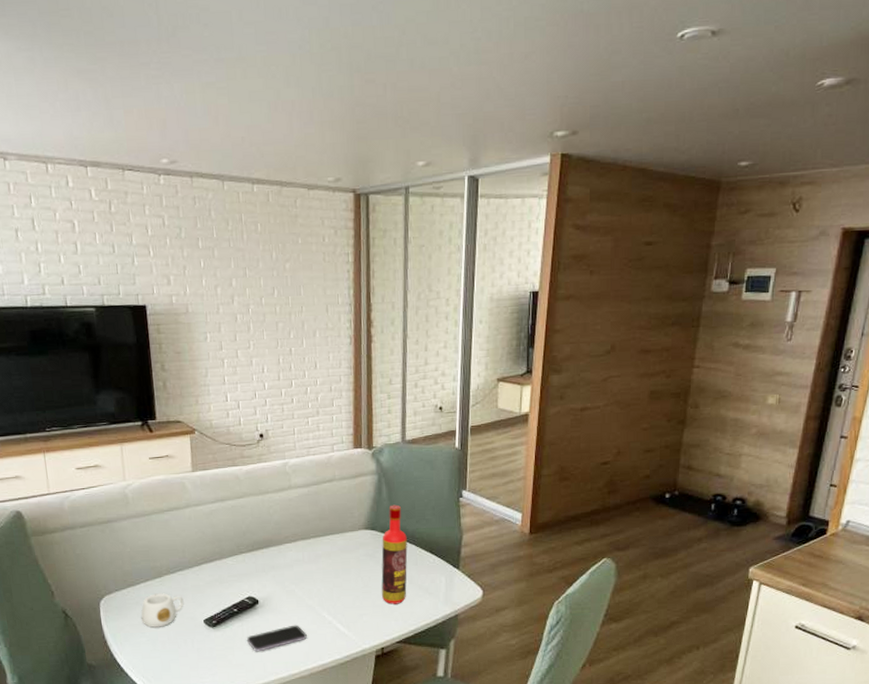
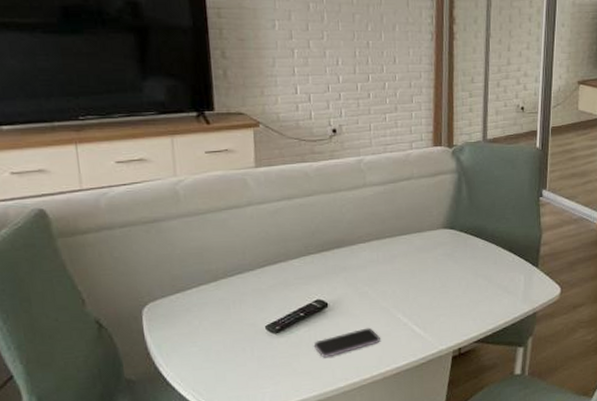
mug: present [141,593,184,629] -> none [191,298,243,337]
bottle: present [381,504,408,605] -> none [460,203,487,304]

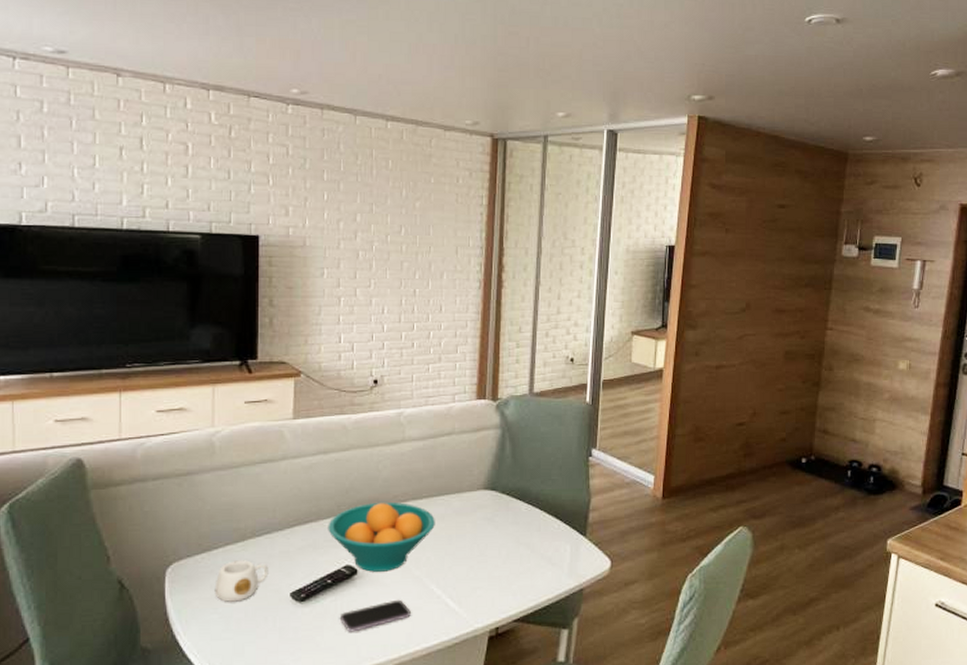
mug: none [191,298,243,337] -> present [214,560,269,603]
fruit bowl: none [297,242,399,305] -> present [328,502,435,572]

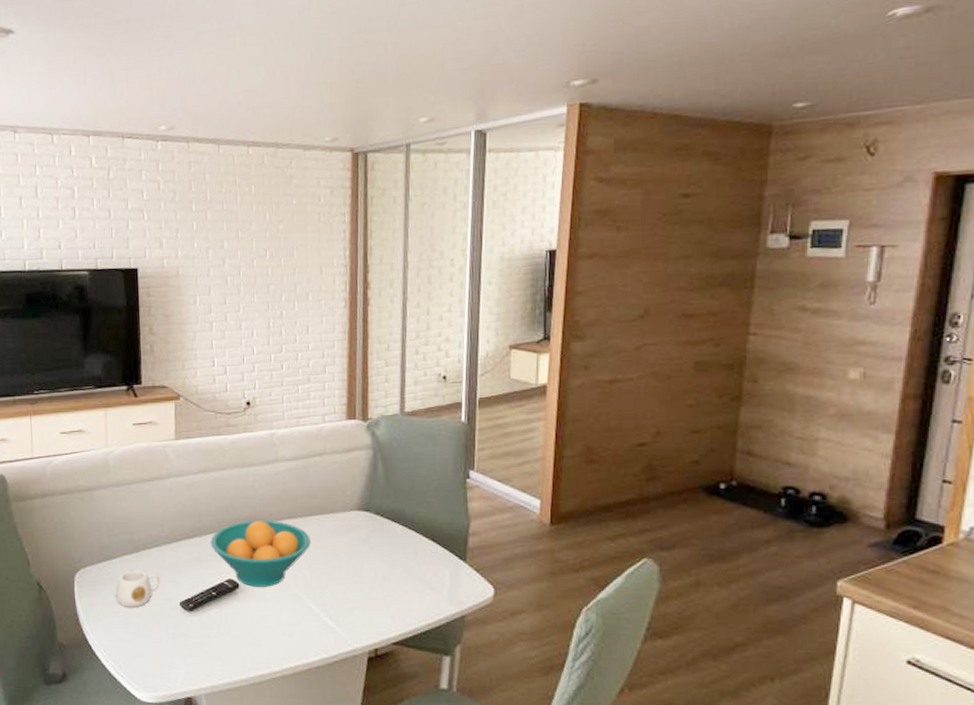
smartphone: present [339,599,411,632] -> none [224,614,291,643]

